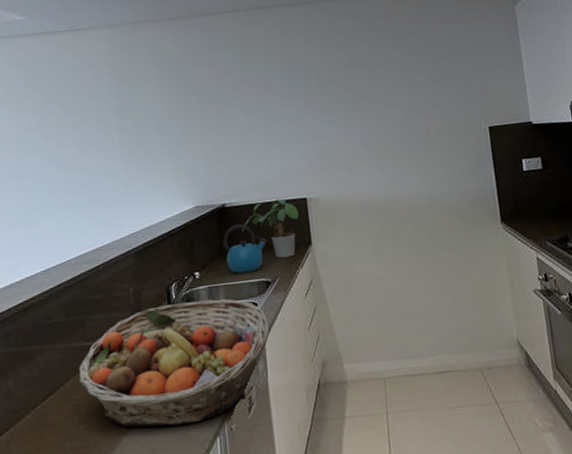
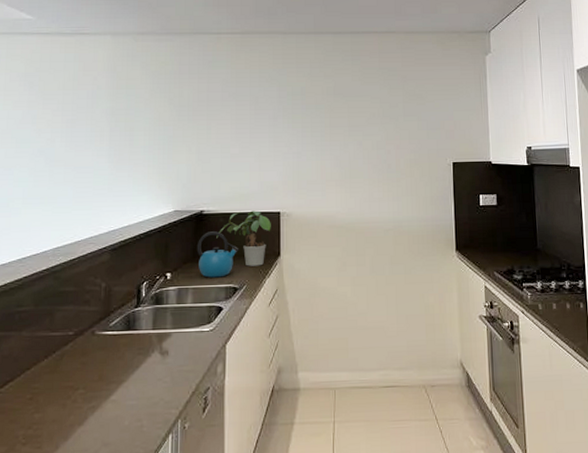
fruit basket: present [79,299,270,427] -> none [40,300,232,421]

